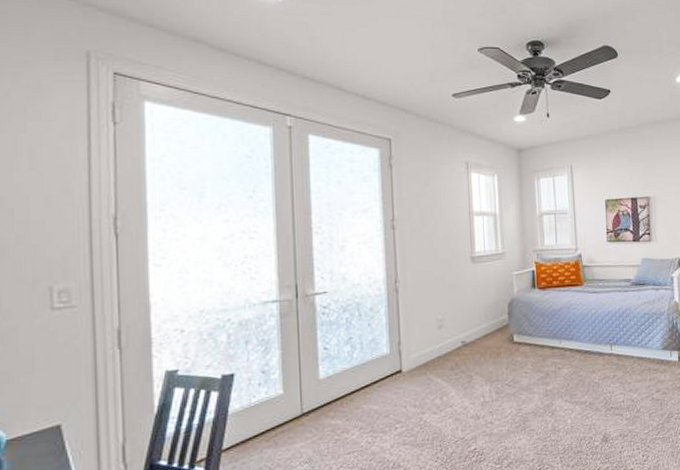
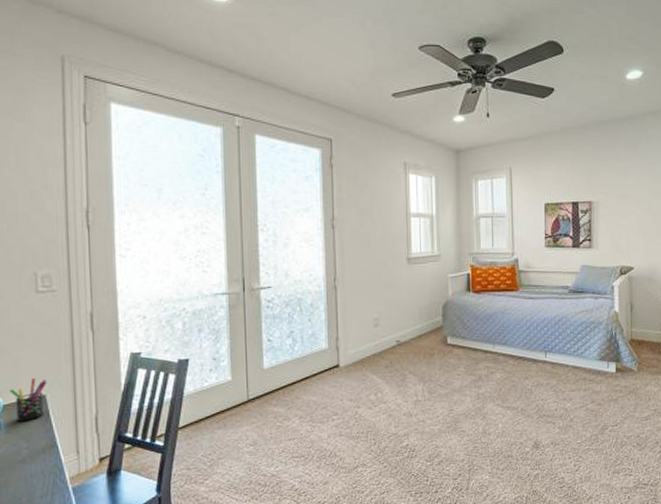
pen holder: none [15,407,63,458] -> present [10,378,47,422]

